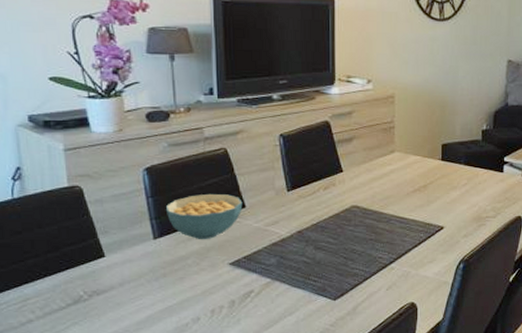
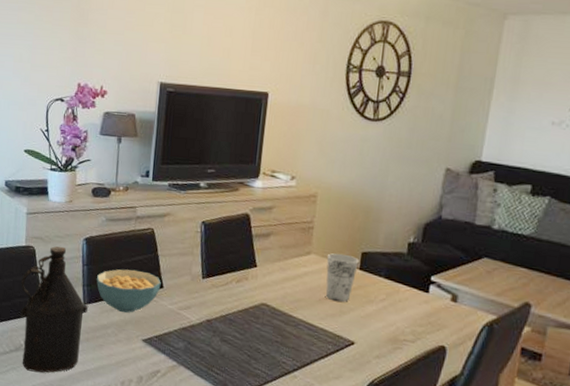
bottle: none [69,181,160,322] -> present [19,246,88,373]
cup: none [411,148,440,193] -> present [325,253,359,303]

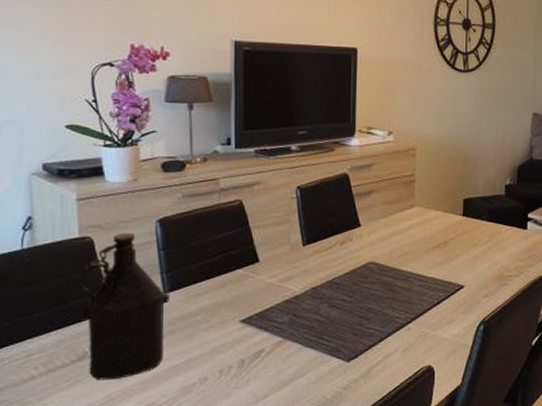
cereal bowl: present [97,269,161,313] -> none [178,247,256,296]
cup: present [325,253,359,303] -> none [431,202,462,250]

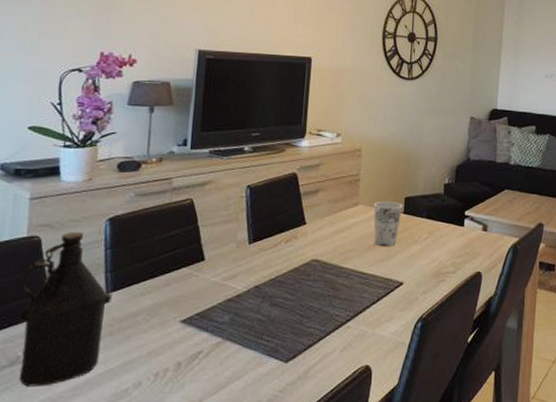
cup: none [431,202,462,250] -> present [373,201,403,247]

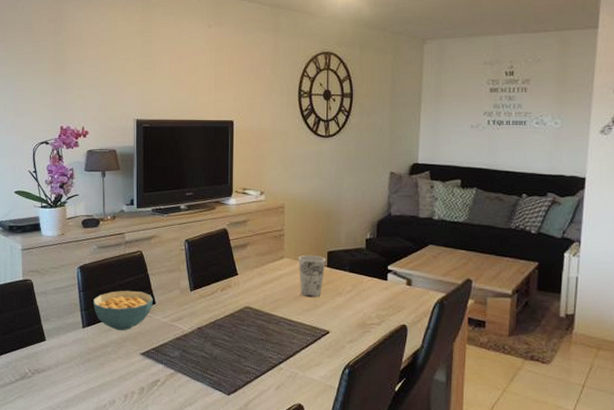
bottle: present [17,231,112,387] -> none [21,276,87,397]
cereal bowl: none [123,245,202,295] -> present [93,290,153,331]

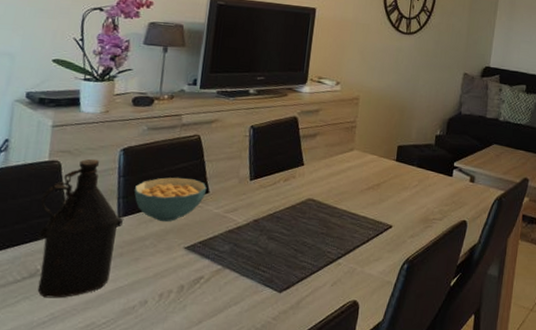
bottle: none [21,276,87,397] -> present [37,158,123,298]
cup: present [299,255,326,298] -> none [367,148,396,192]

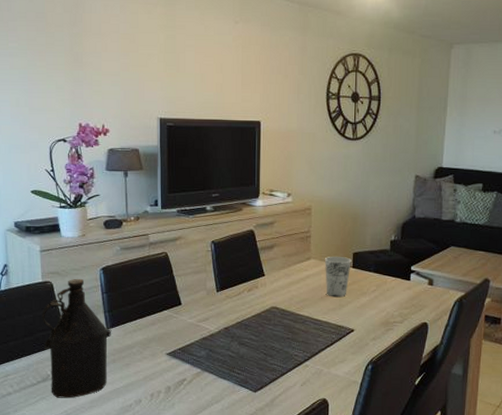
cereal bowl: present [134,177,207,222] -> none [117,291,179,332]
cup: none [367,148,396,192] -> present [325,256,352,298]

